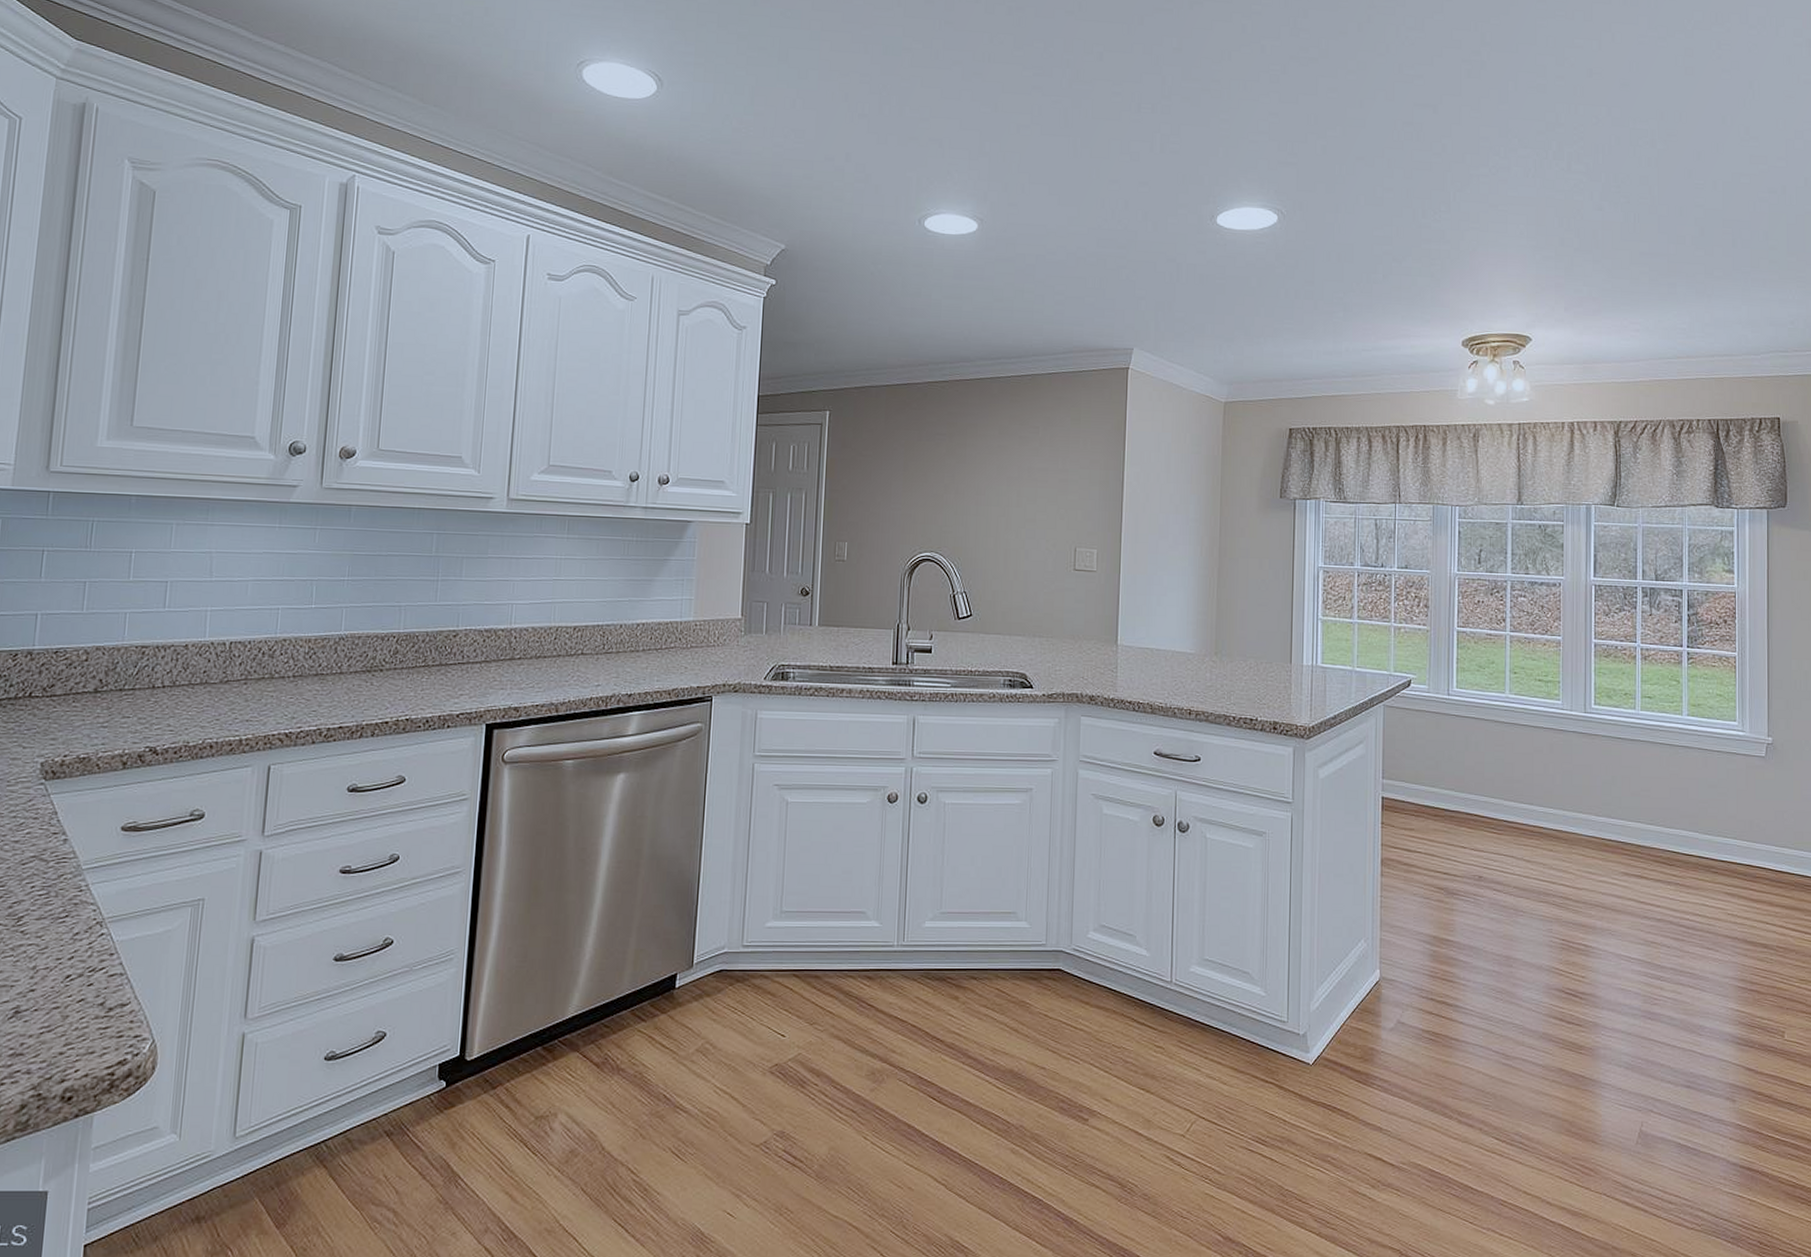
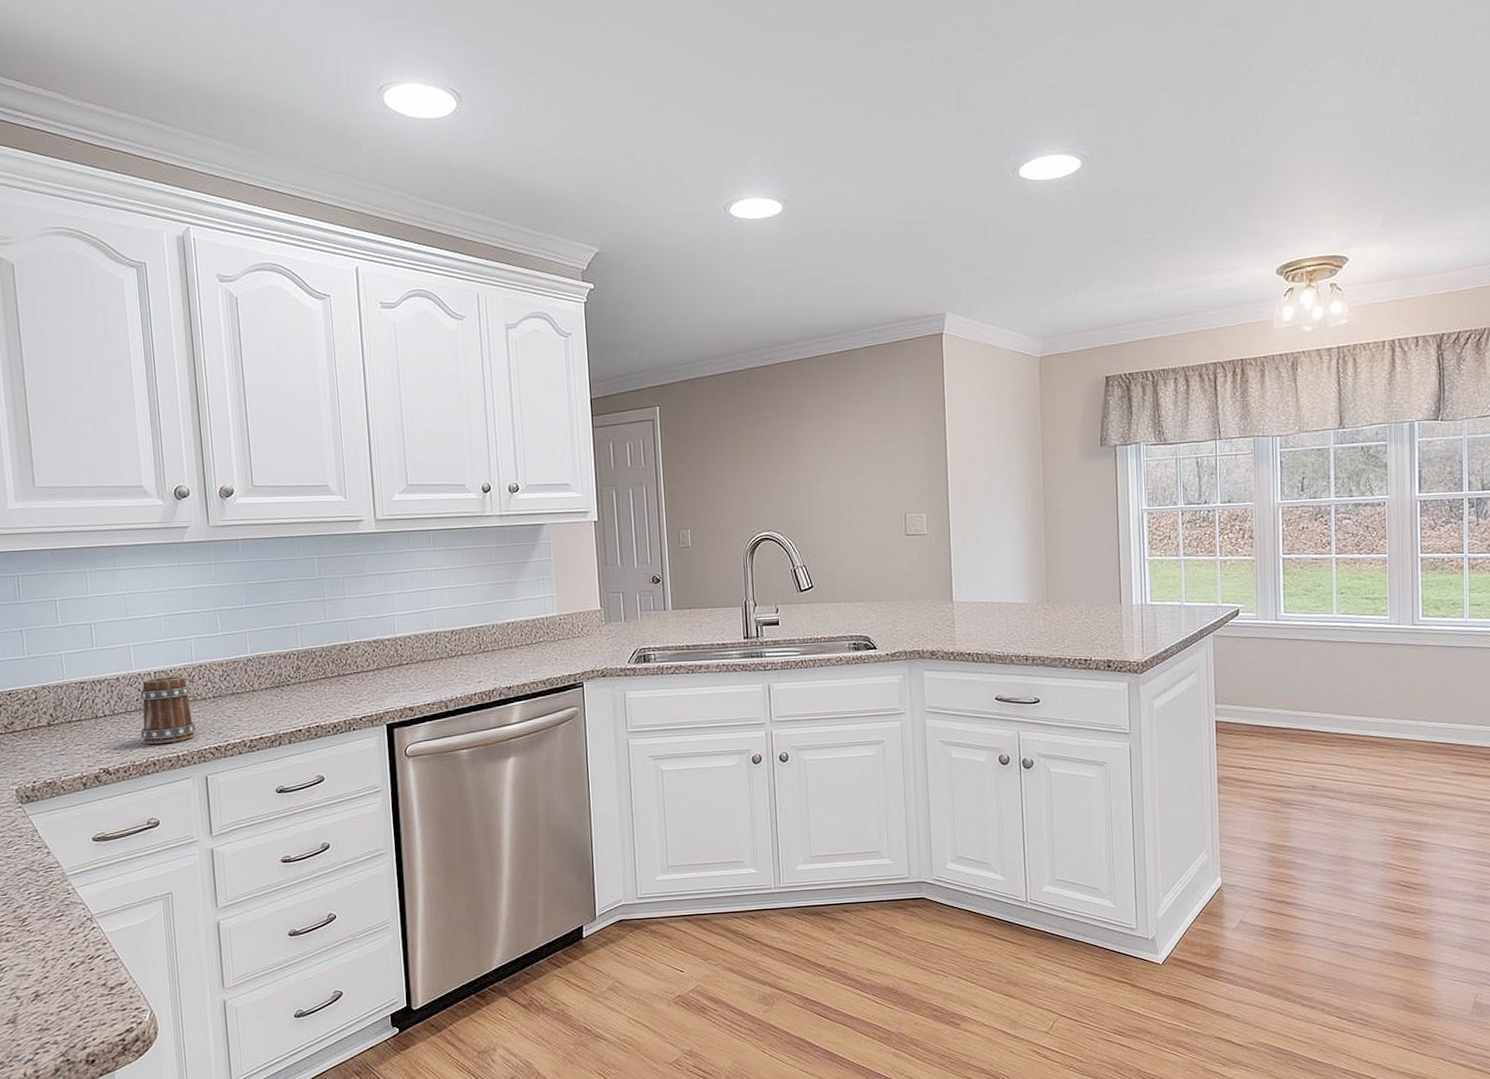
mug: none [201,647,268,724] -> present [140,675,196,744]

